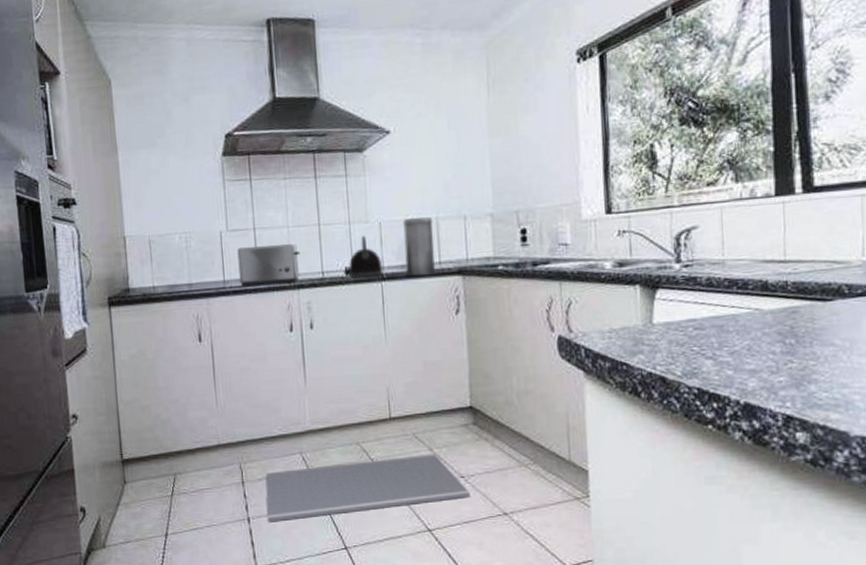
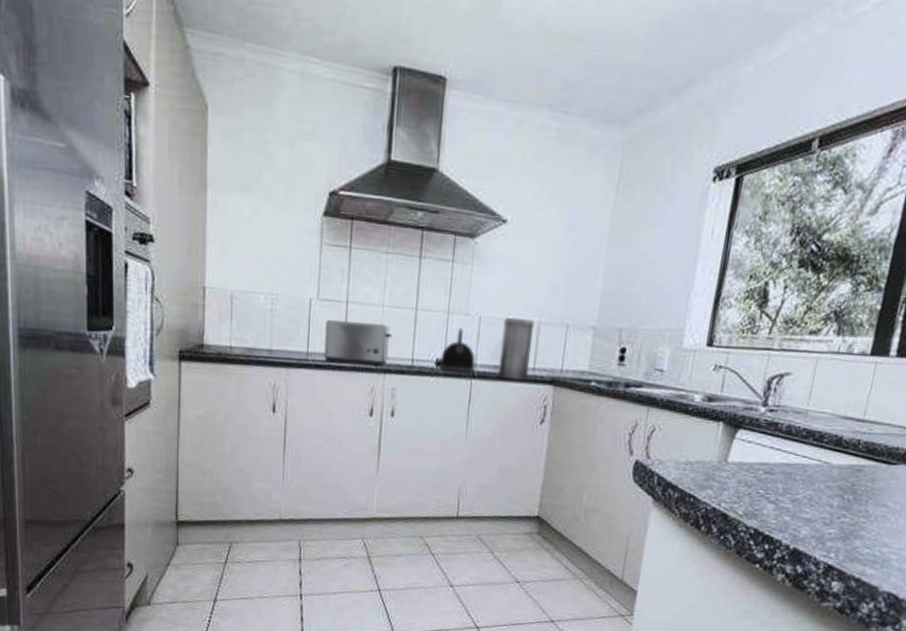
door mat: present [265,454,470,522] -> none [319,553,522,602]

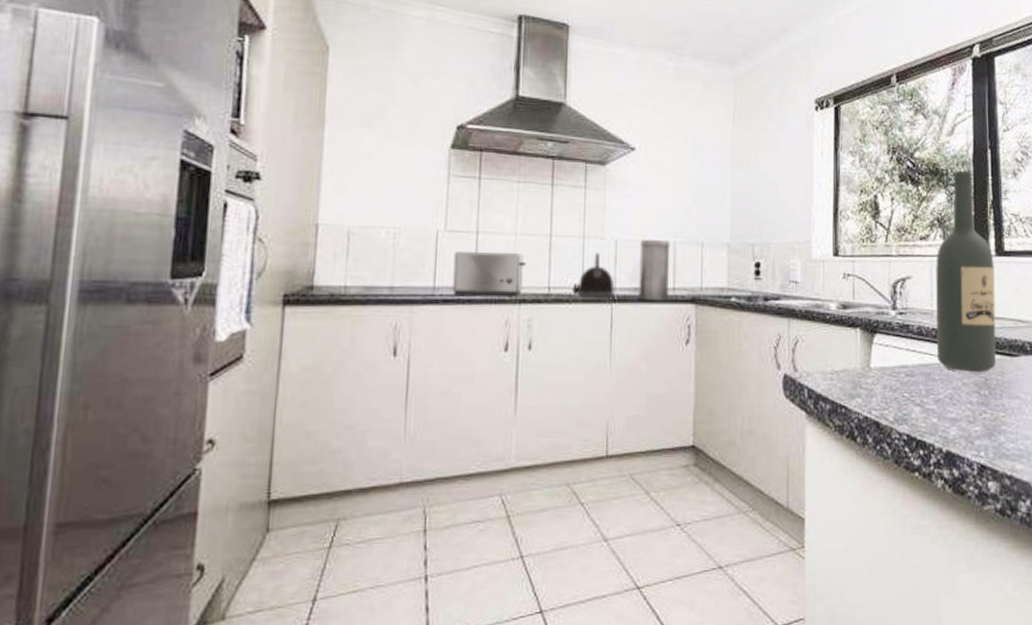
wine bottle: none [803,257,893,478] -> present [936,170,997,373]

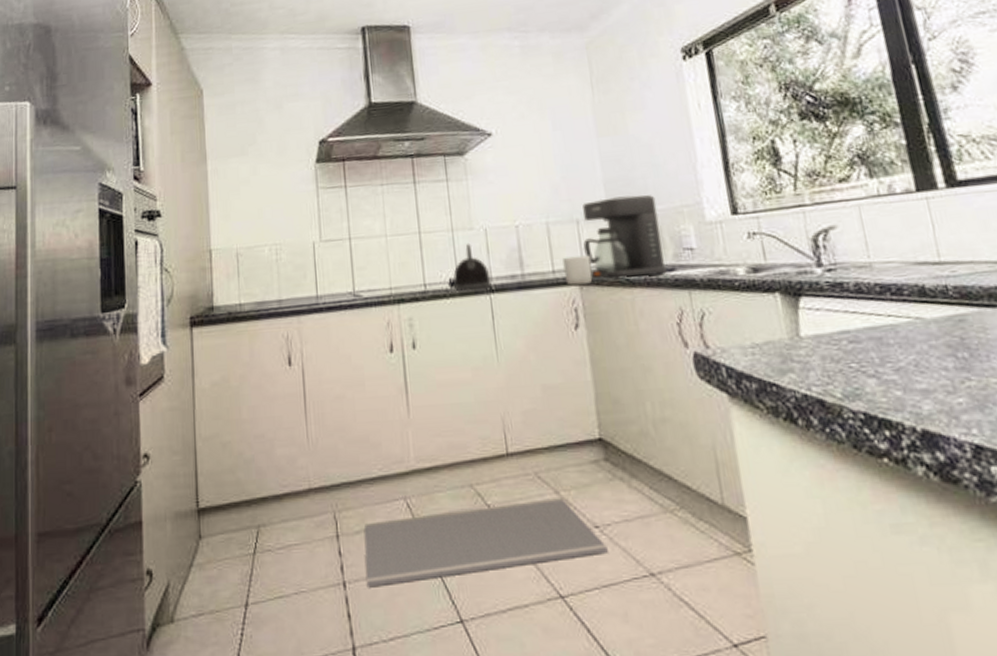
door mat: none [449,498,685,581] -> present [364,498,608,588]
toaster: present [452,250,526,298] -> none [331,254,400,303]
canister: present [639,239,671,302] -> none [510,221,550,288]
mug: none [683,276,709,304] -> present [562,255,593,285]
coffee maker: none [703,226,773,303] -> present [582,195,667,280]
wine bottle: present [936,170,997,373] -> none [864,93,973,332]

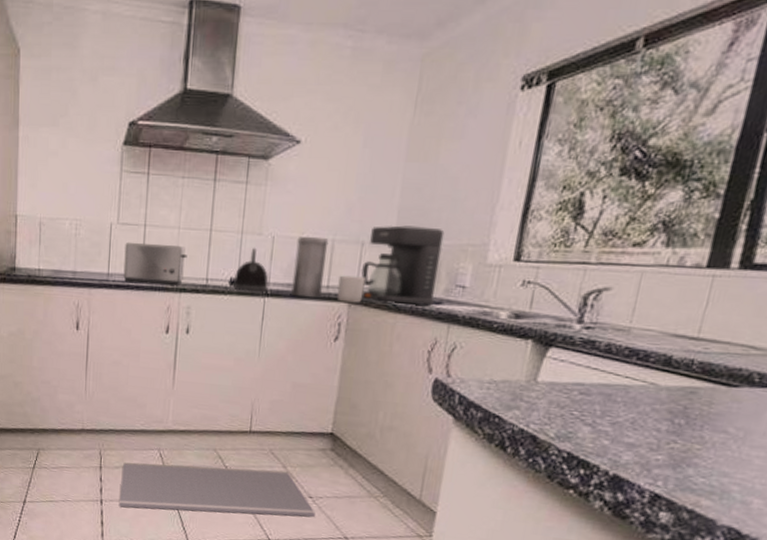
toaster: none [331,254,400,303] -> present [123,242,188,287]
canister: none [510,221,550,288] -> present [291,236,329,299]

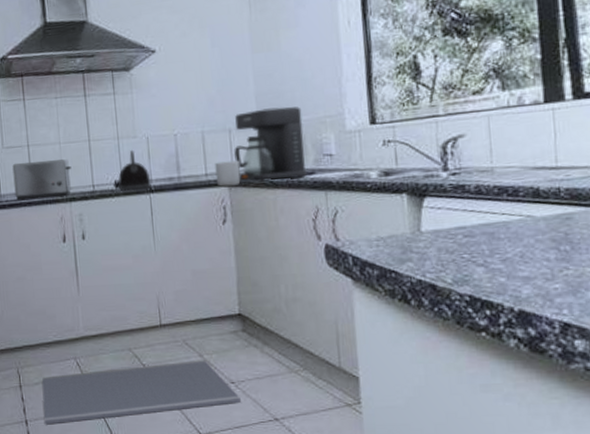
canister: present [291,236,329,299] -> none [169,130,203,189]

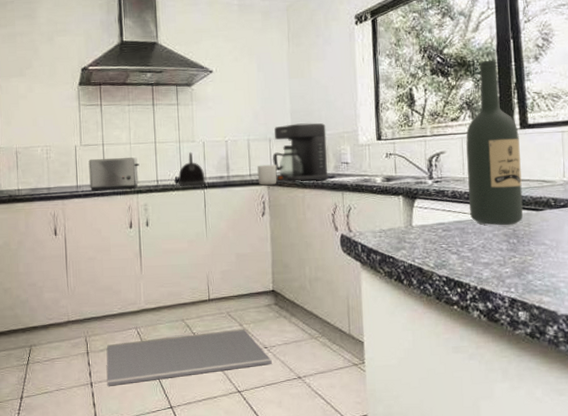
wine bottle: none [494,10,579,229] -> present [466,60,523,226]

